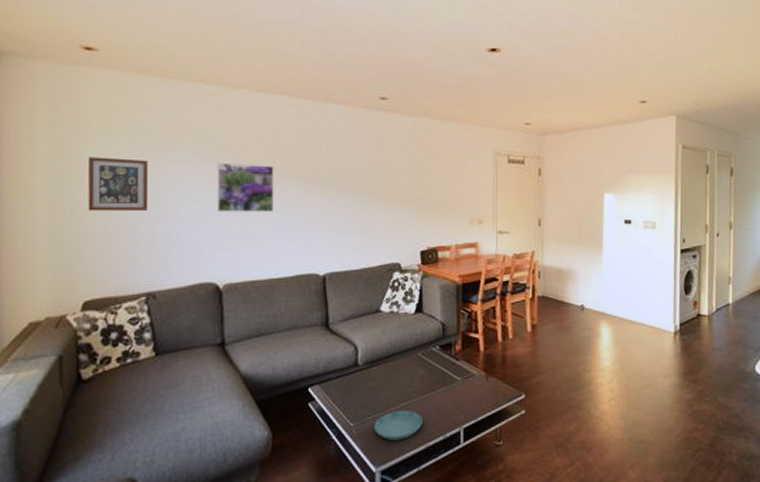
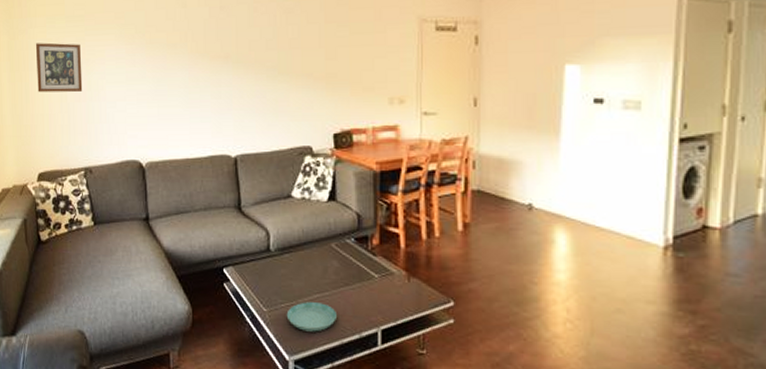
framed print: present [216,162,274,212] -> none [136,43,187,93]

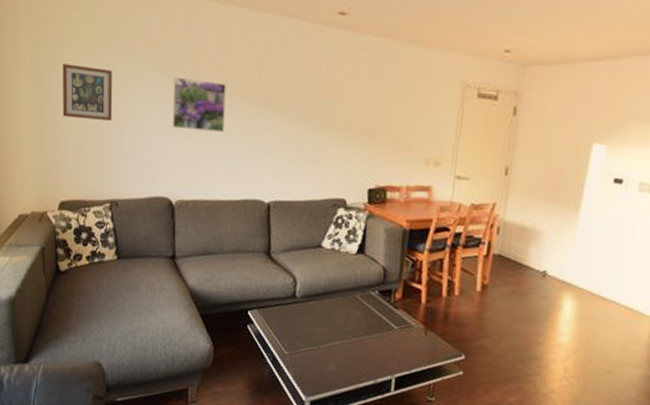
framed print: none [136,43,187,93] -> present [172,76,226,132]
saucer: present [286,302,336,332] -> none [306,347,355,376]

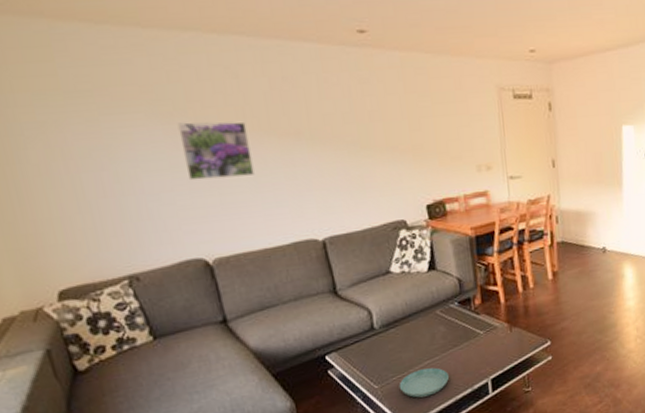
picture frame: present [62,64,113,121] -> none [19,126,108,191]
saucer: none [306,347,355,376] -> present [399,367,449,398]

